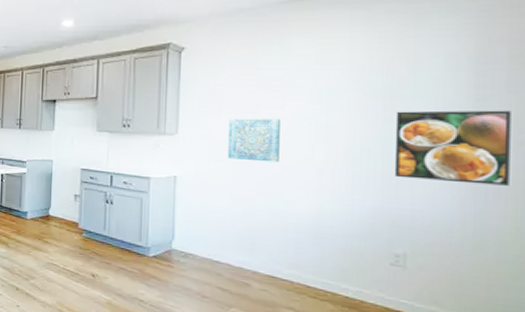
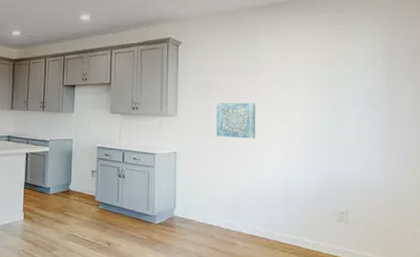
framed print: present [394,110,511,186] -> none [336,96,413,155]

